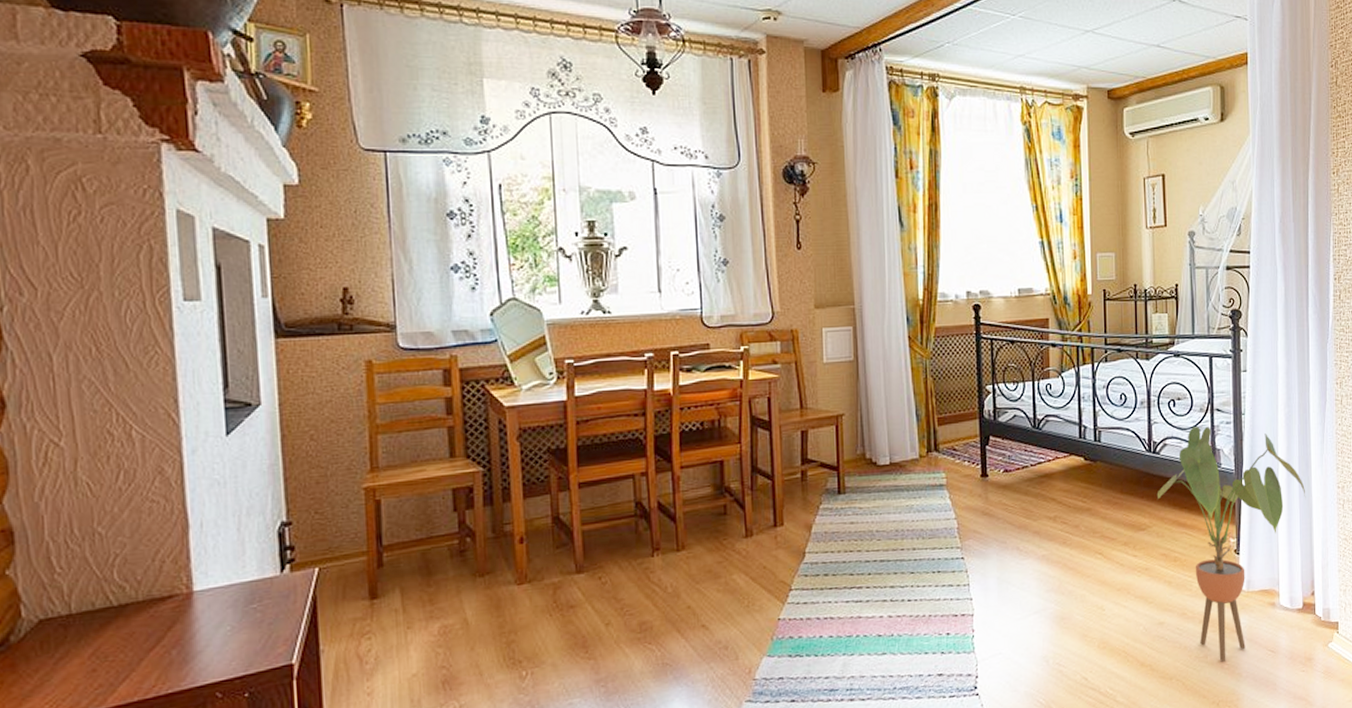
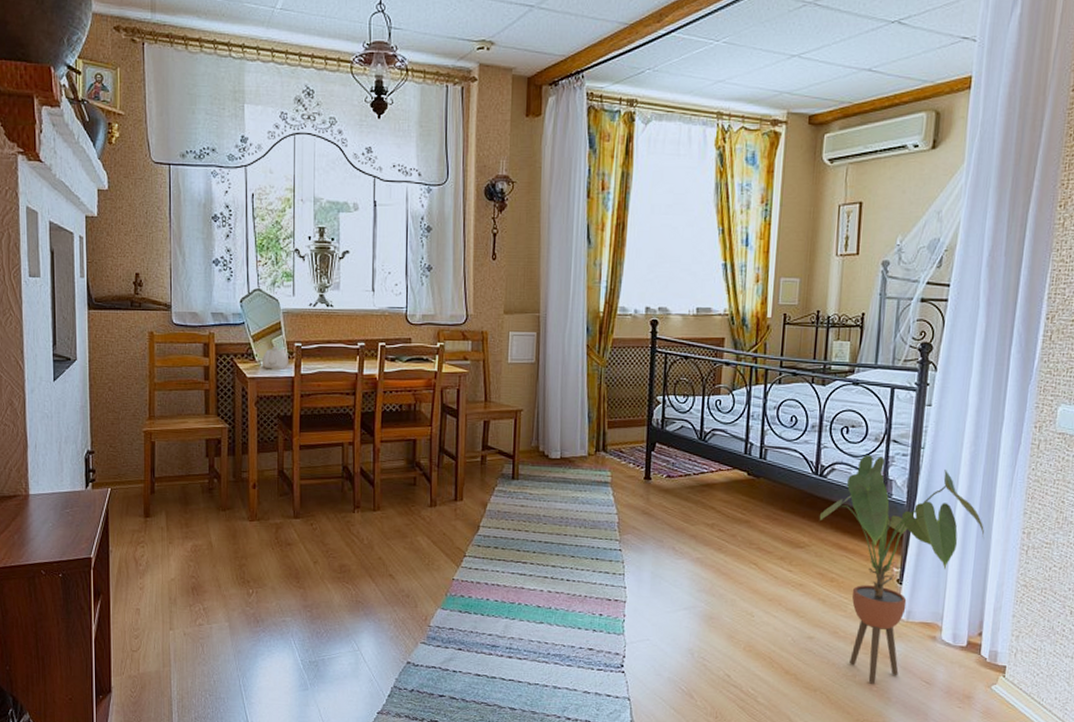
teapot: none [524,365,560,395] -> present [262,346,290,370]

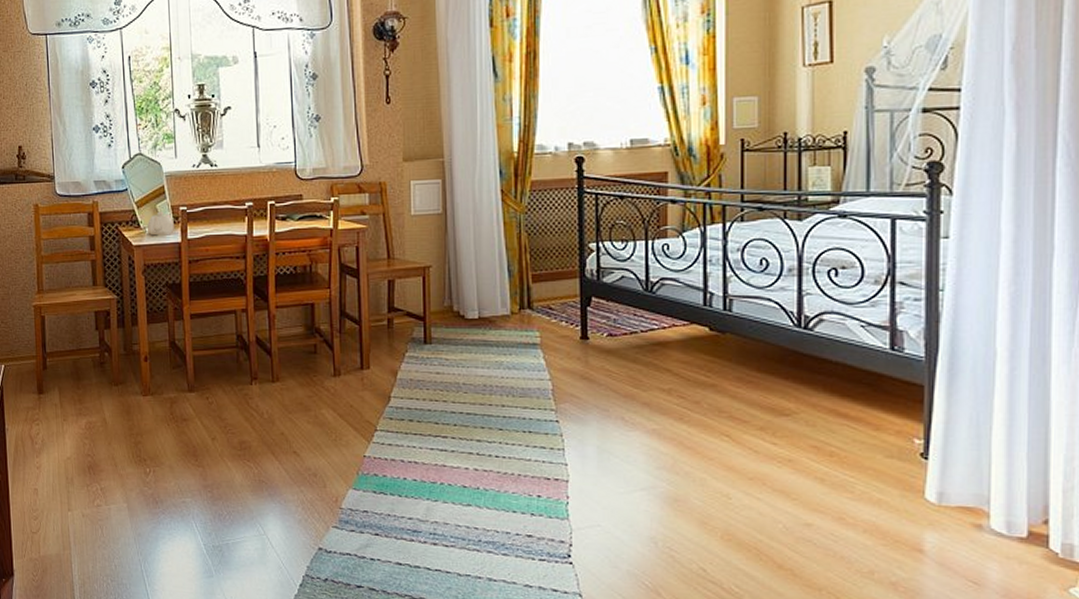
house plant: present [819,455,985,684] -> none [807,301,1040,583]

